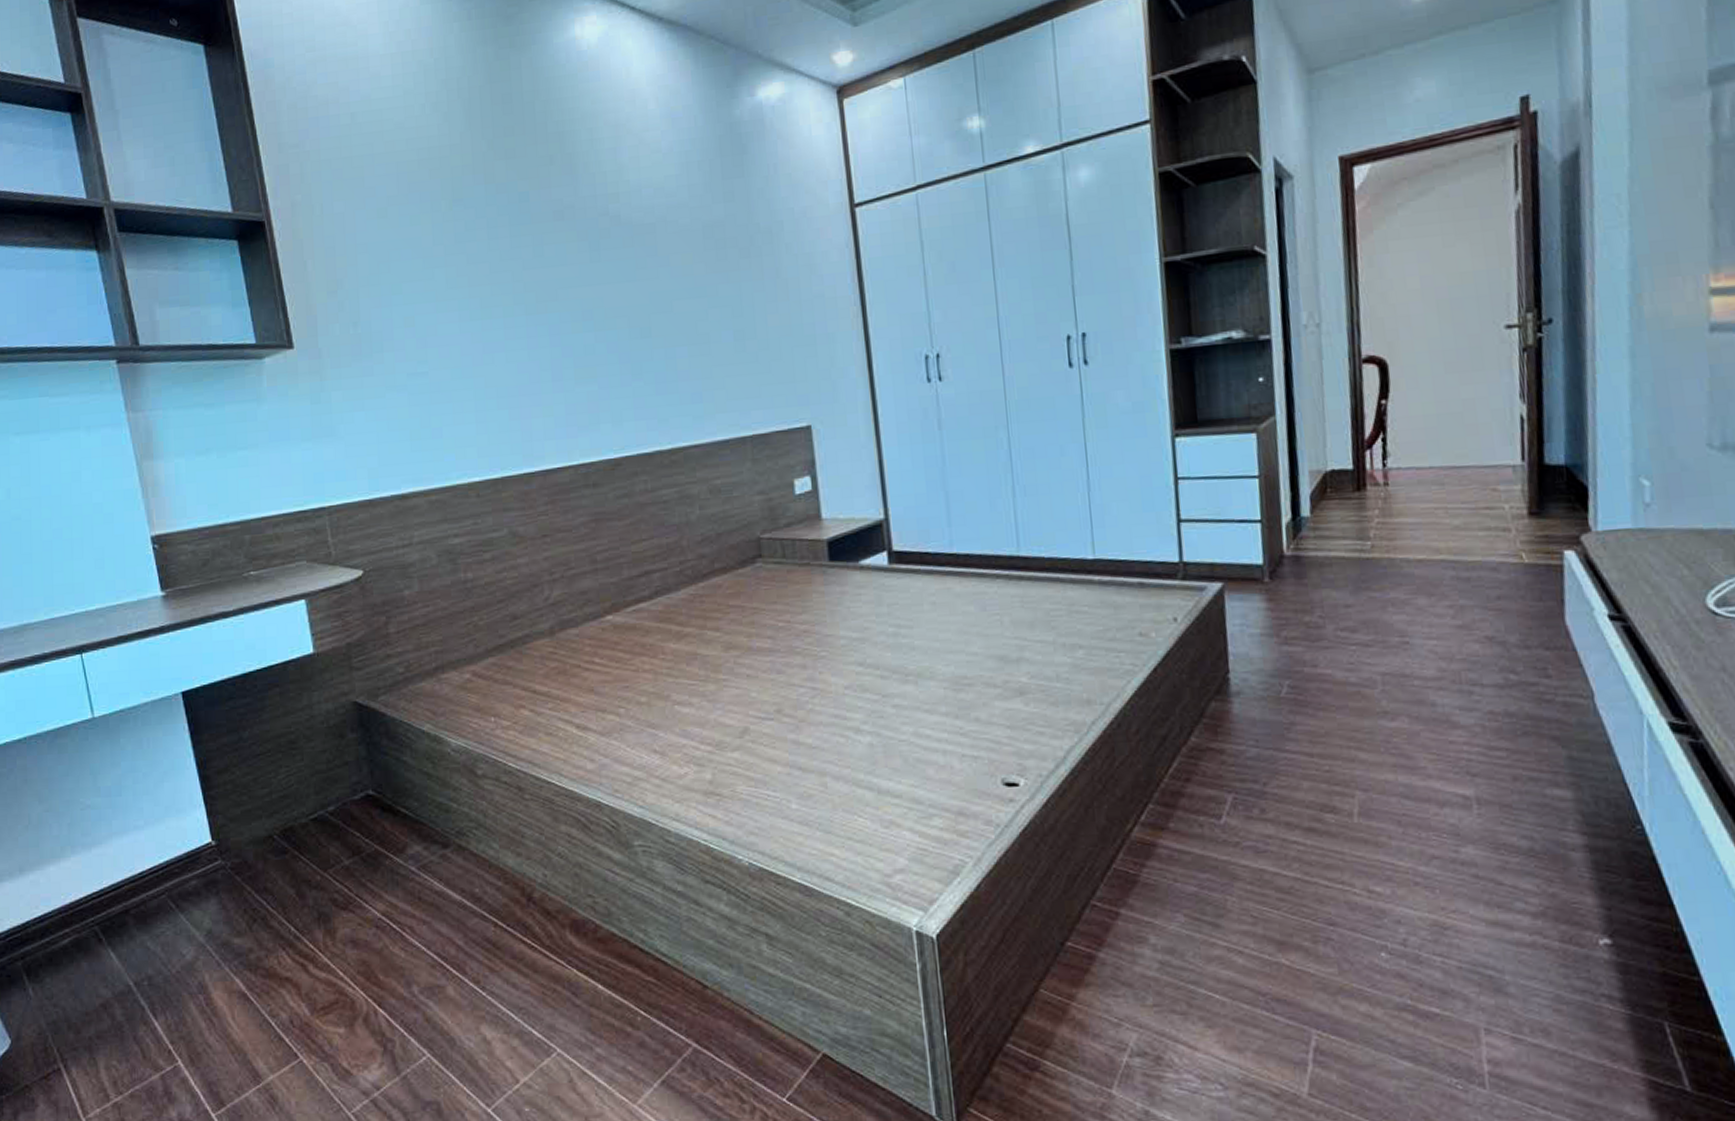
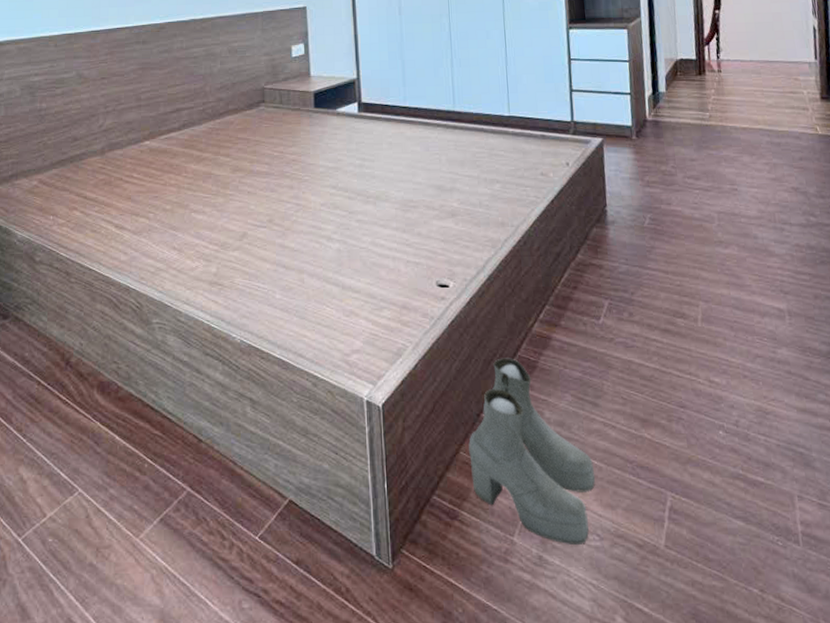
boots: none [1050,871,1218,1096] -> present [468,358,596,544]

